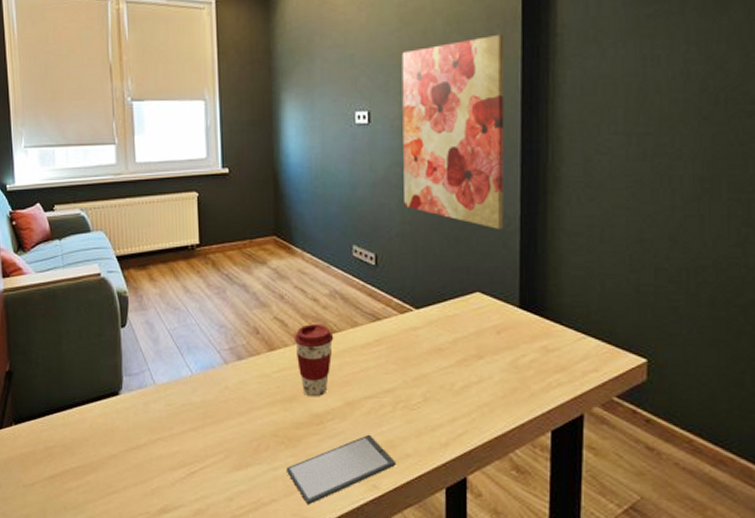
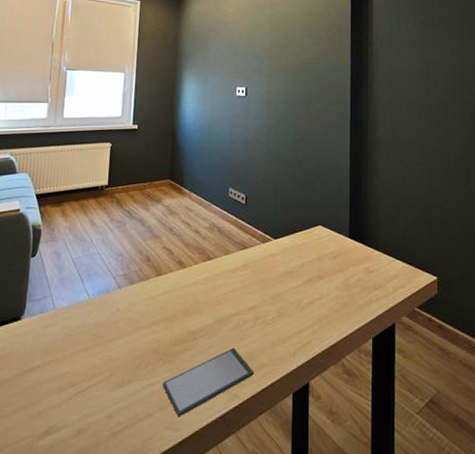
coffee cup: present [294,324,334,397] -> none [178,252,210,316]
wall art: present [401,34,505,229] -> none [269,40,340,177]

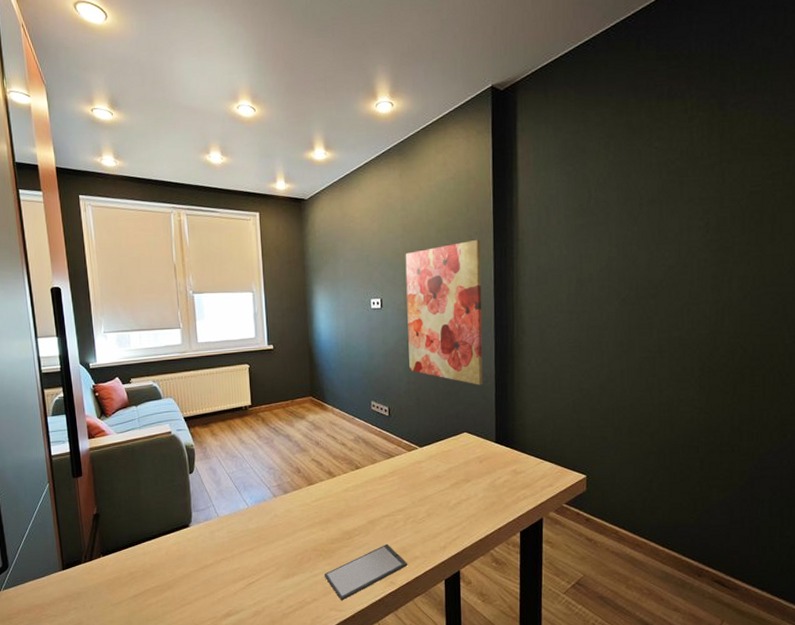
wall art: none [269,40,340,177] -> present [405,239,483,385]

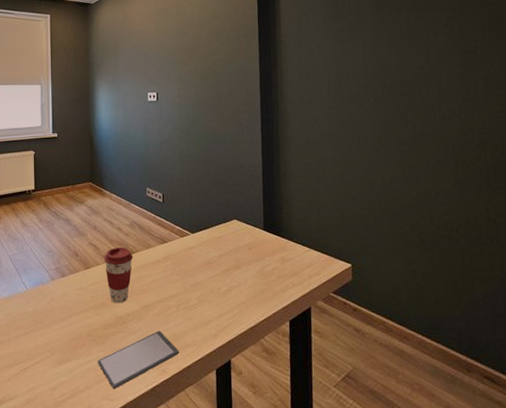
coffee cup: none [327,463,359,519] -> present [104,247,133,303]
wall art: present [405,239,483,385] -> none [179,40,251,174]

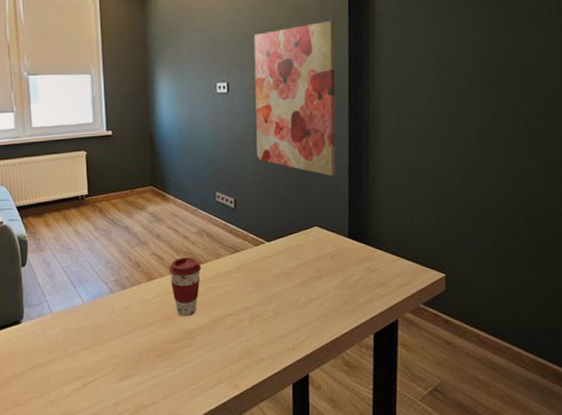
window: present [97,330,180,390] -> none [163,344,253,405]
wall art: none [179,40,251,174] -> present [253,20,336,176]

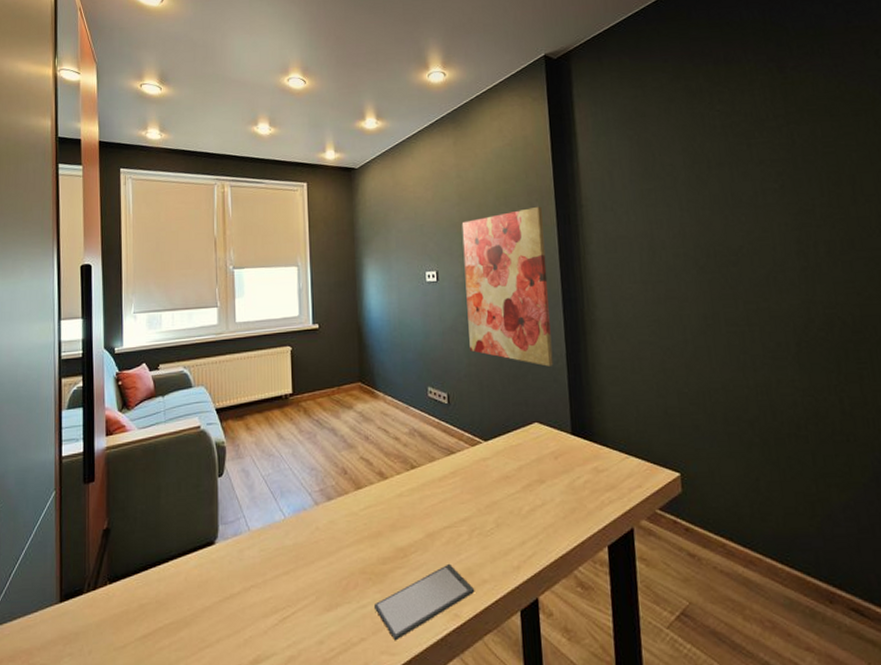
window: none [163,344,253,405] -> present [373,563,475,641]
coffee cup: present [168,257,202,317] -> none [378,461,415,531]

